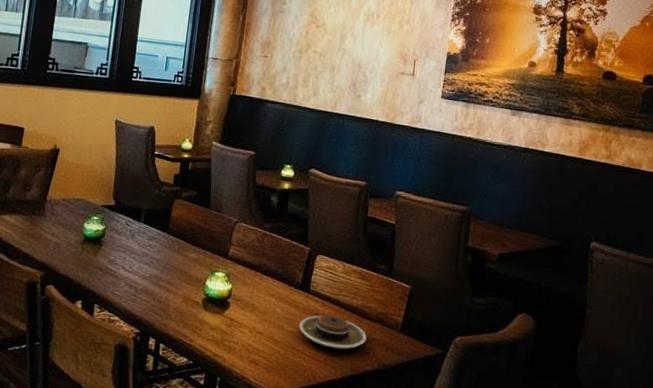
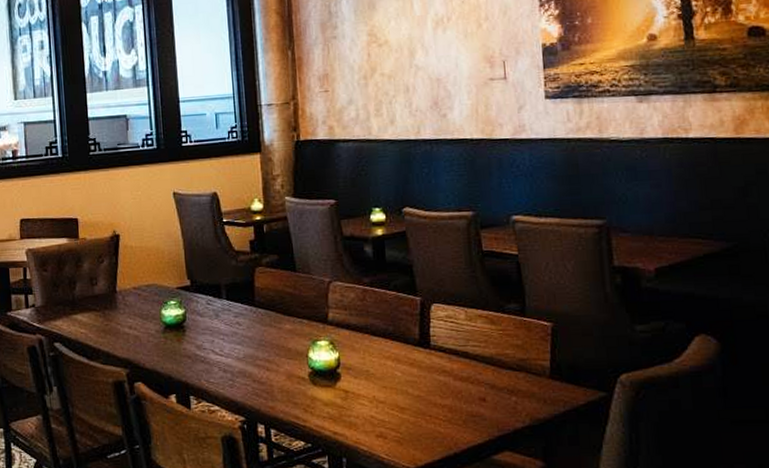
plate: present [299,315,367,350] -> none [426,370,510,408]

